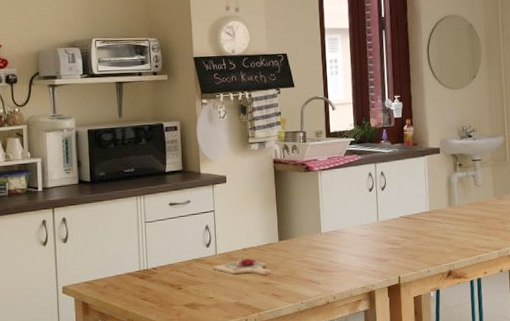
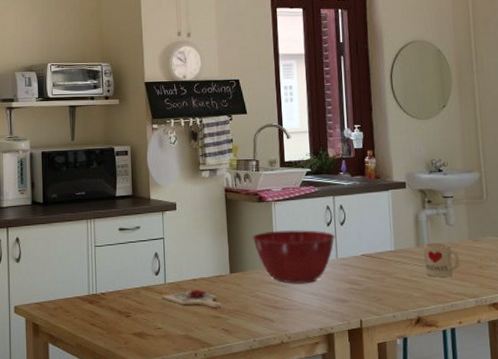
mixing bowl: none [299,196,377,248] -> present [252,229,335,284]
mug: none [455,202,486,234] -> present [424,242,460,277]

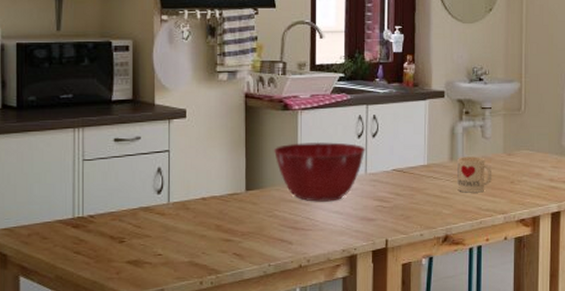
cutting board: present [161,287,222,307] -> none [163,206,235,230]

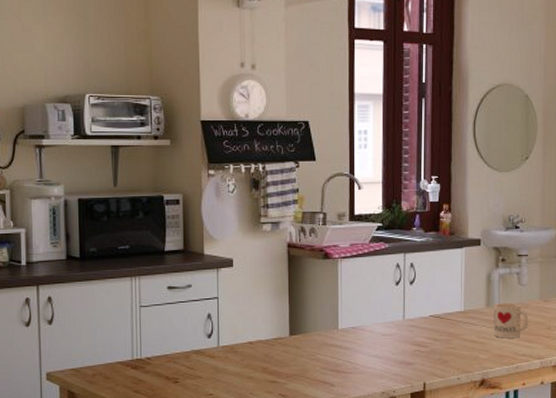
mixing bowl: present [273,141,366,202] -> none [315,288,404,346]

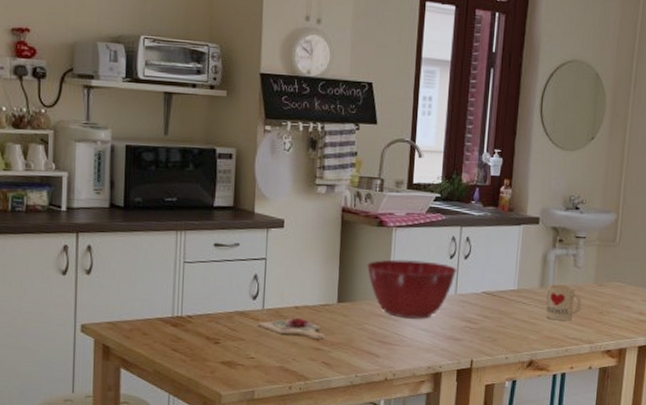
cutting board: none [213,350,280,372] -> present [257,315,325,339]
mixing bowl: none [315,288,404,346] -> present [366,259,457,319]

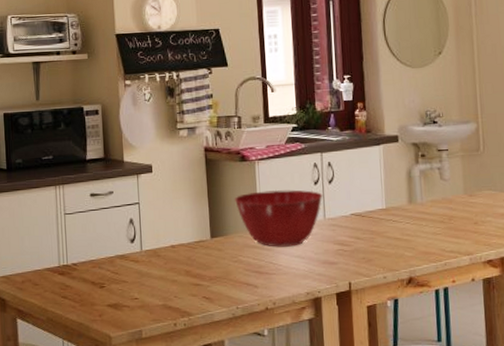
cutting board: present [257,315,325,339] -> none [137,253,203,275]
mug: present [545,284,582,321] -> none [416,198,455,235]

